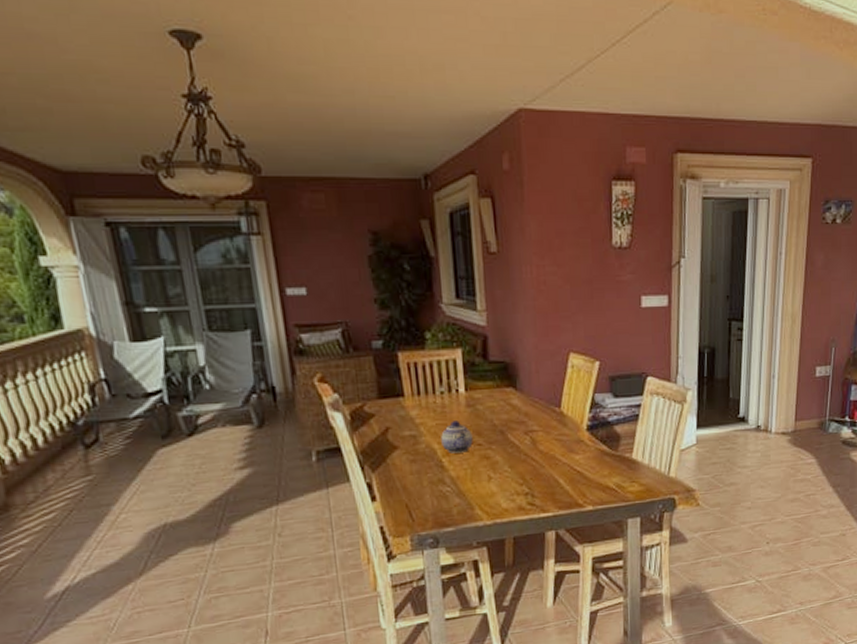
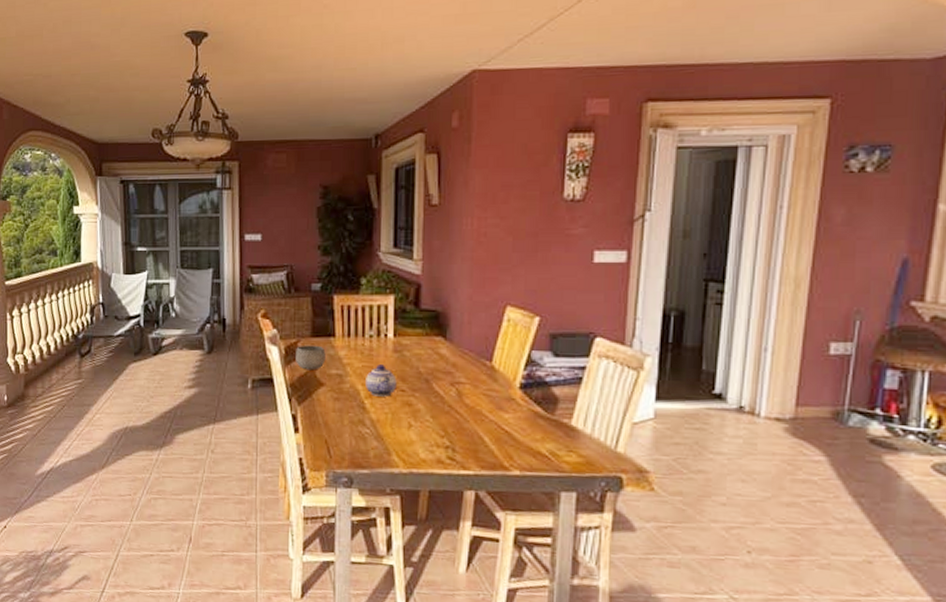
bowl: none [362,407,397,435] -> present [296,345,326,370]

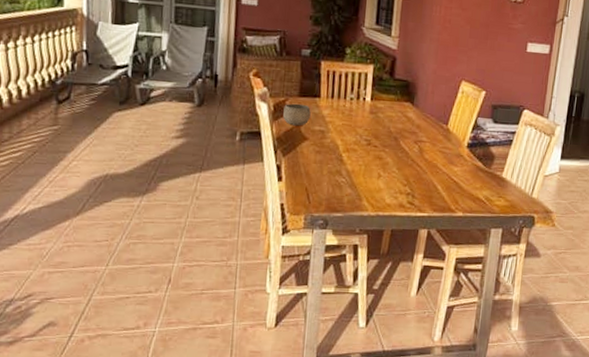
teapot: present [365,364,397,397] -> none [344,123,371,151]

